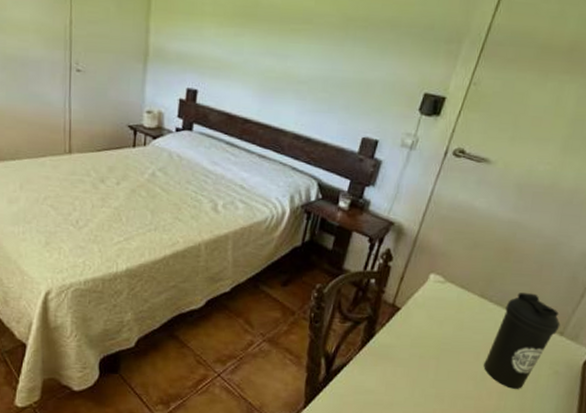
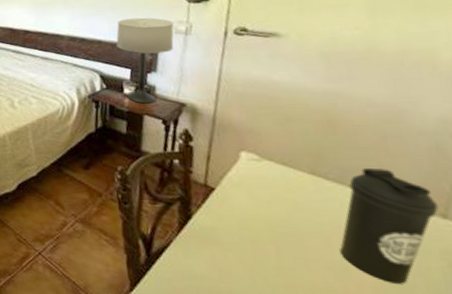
table lamp: none [340,122,403,220] -> present [116,17,174,104]

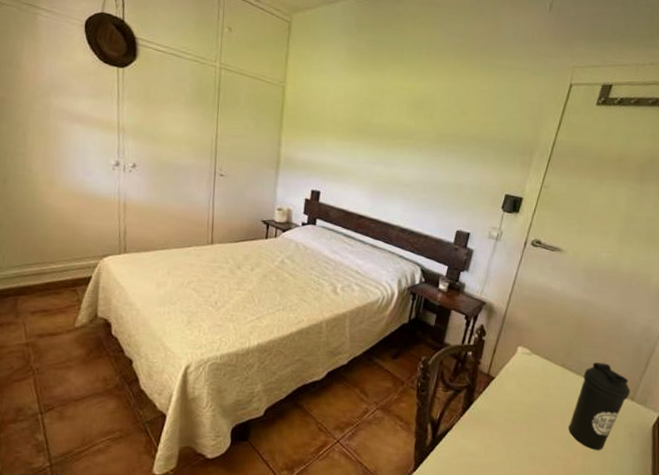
table lamp: present [116,17,174,104] -> none [440,218,489,300]

